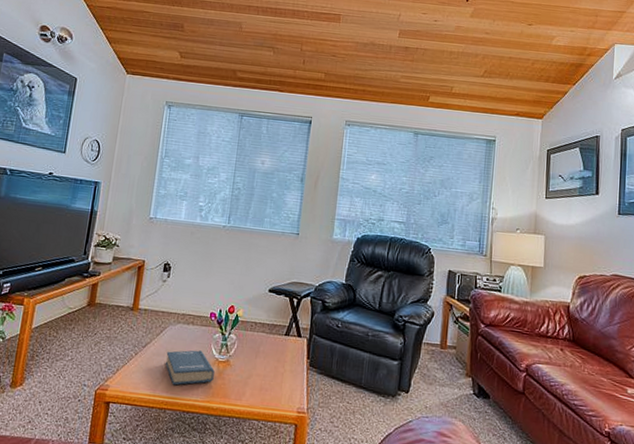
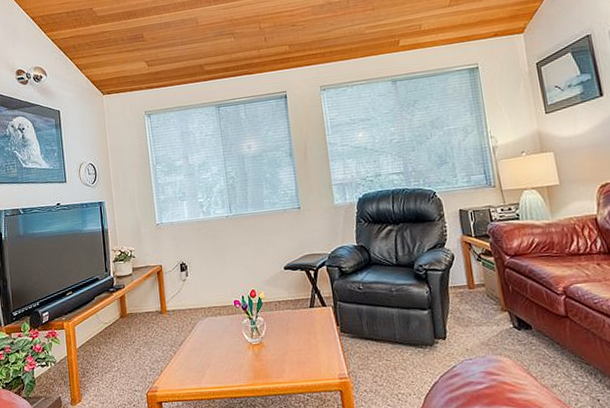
hardback book: present [165,350,215,386] -> none [202,338,252,375]

